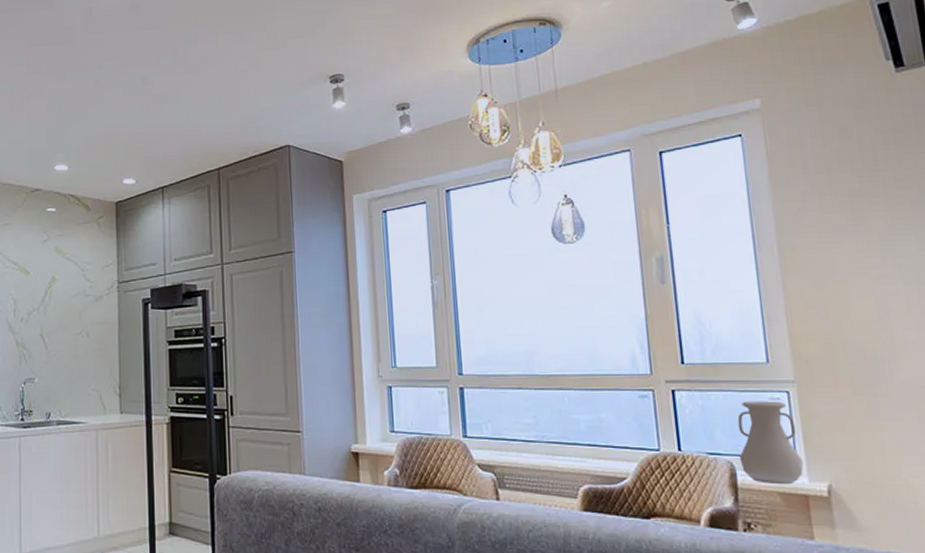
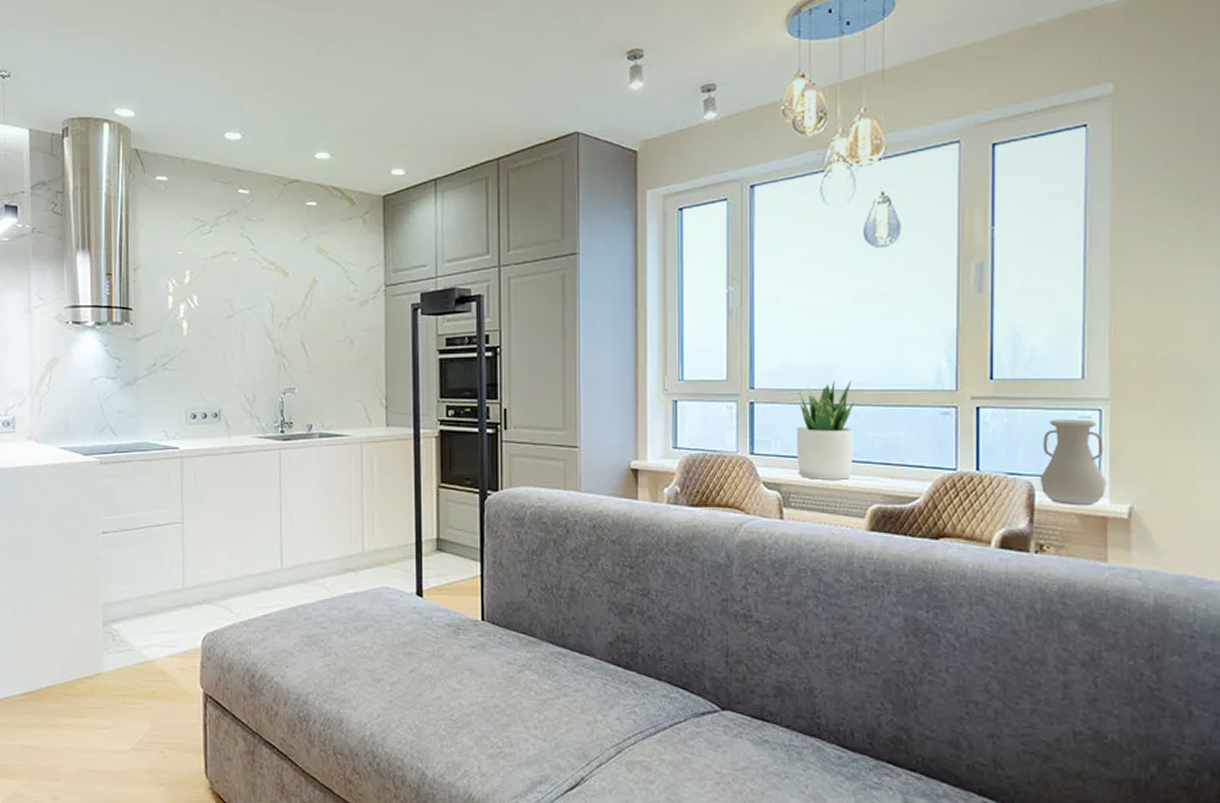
planter: none [505,366,561,461] -> present [796,381,855,479]

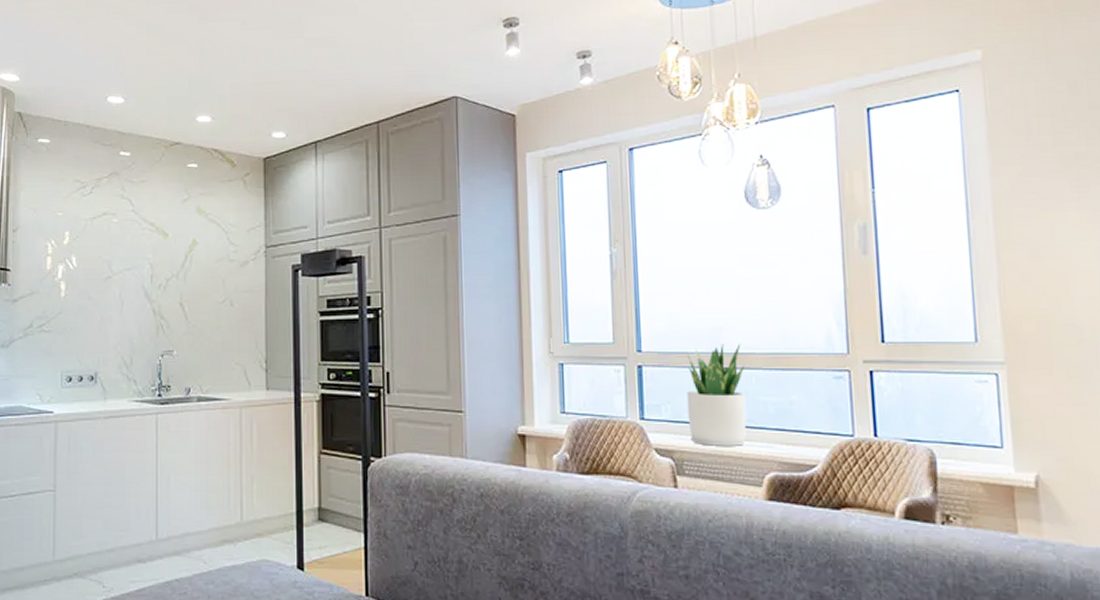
vase: present [1040,419,1107,506] -> none [940,384,1010,475]

